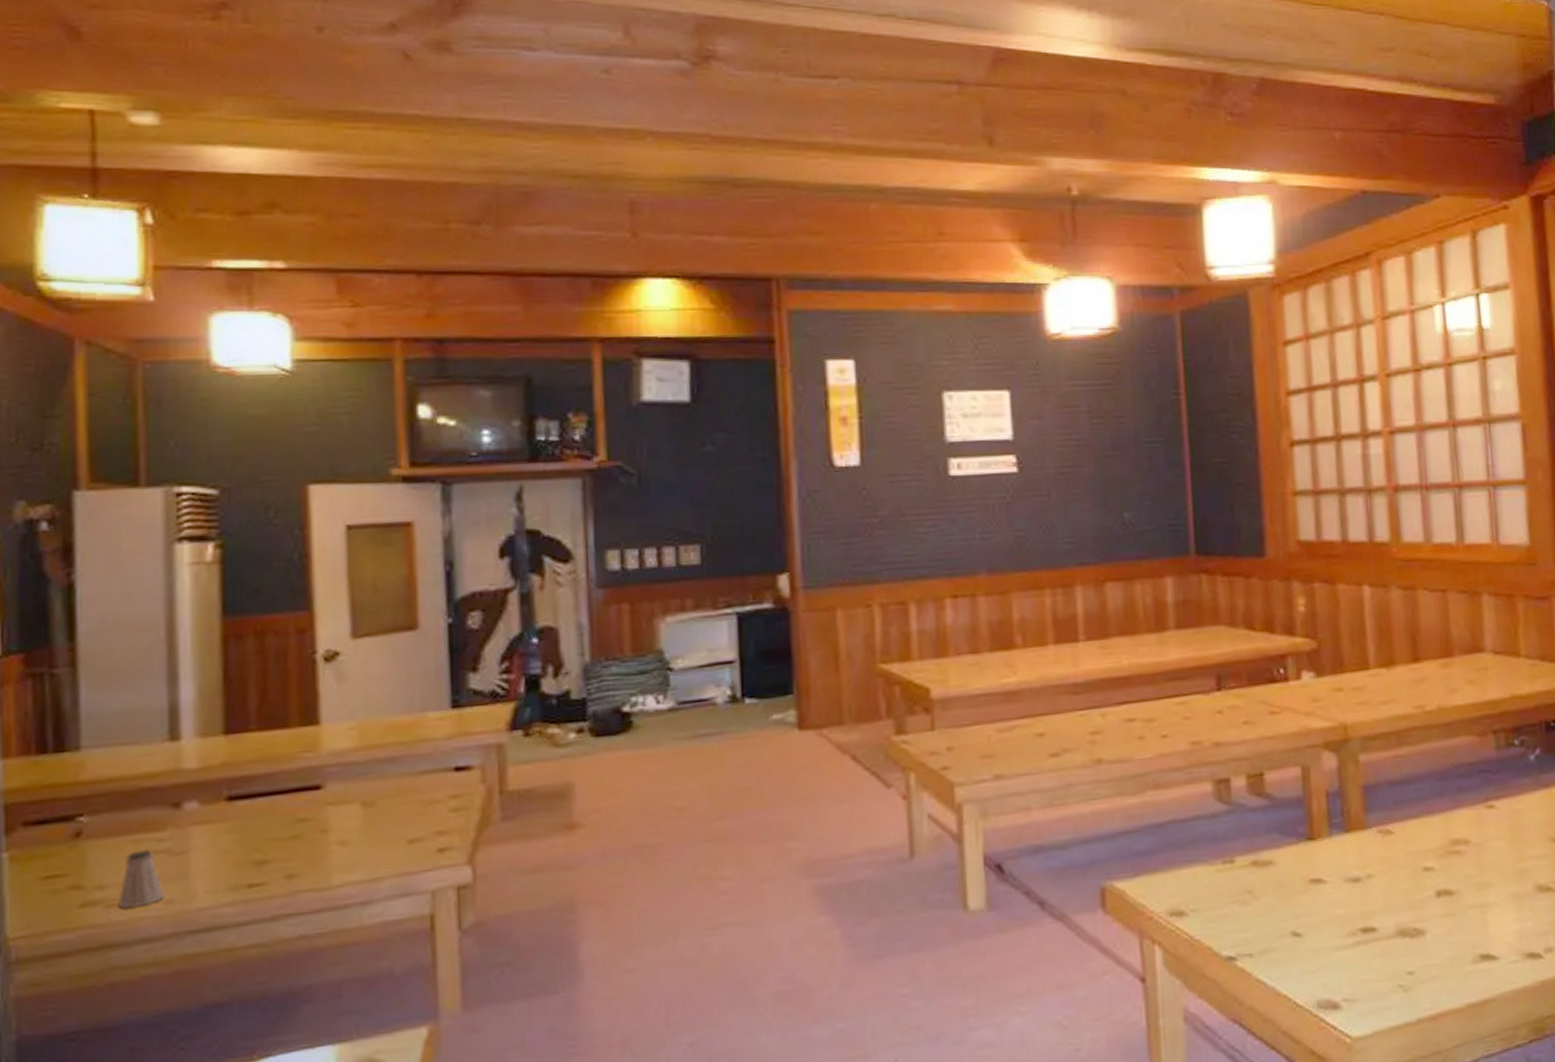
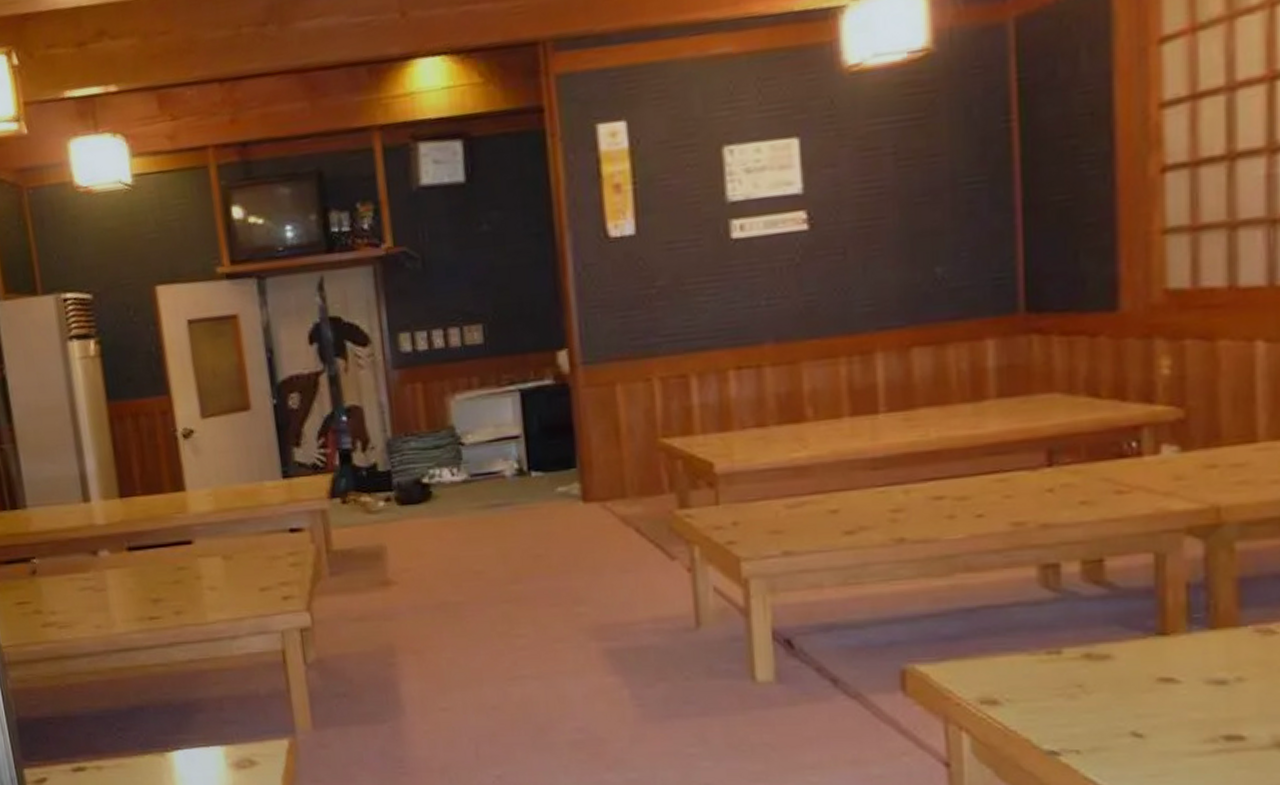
saltshaker: present [118,849,164,908] -> none [65,586,95,629]

